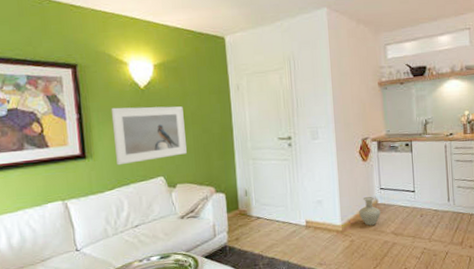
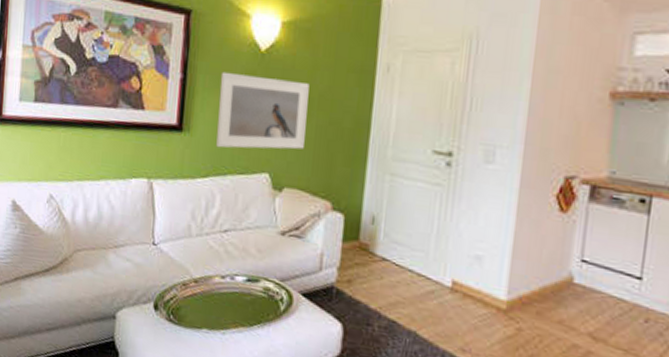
vase: present [359,196,381,226] -> none [538,267,575,315]

